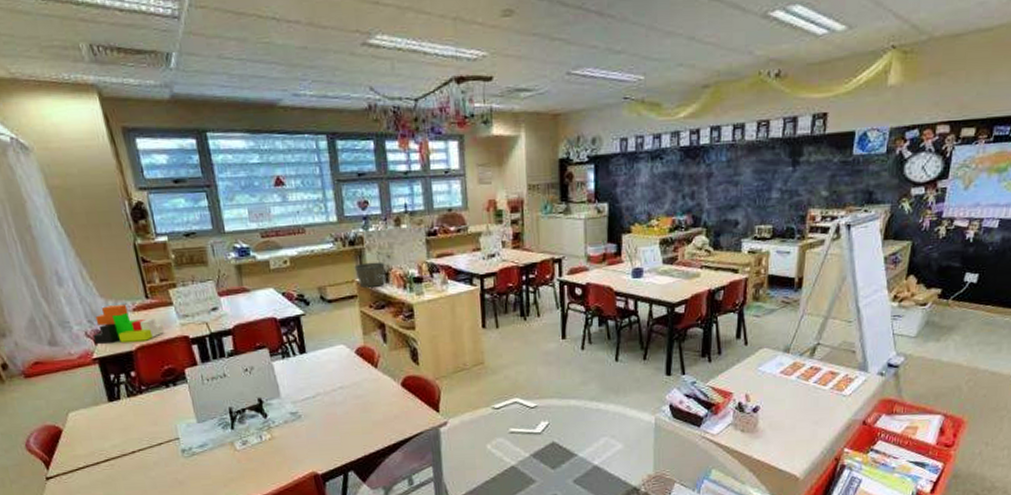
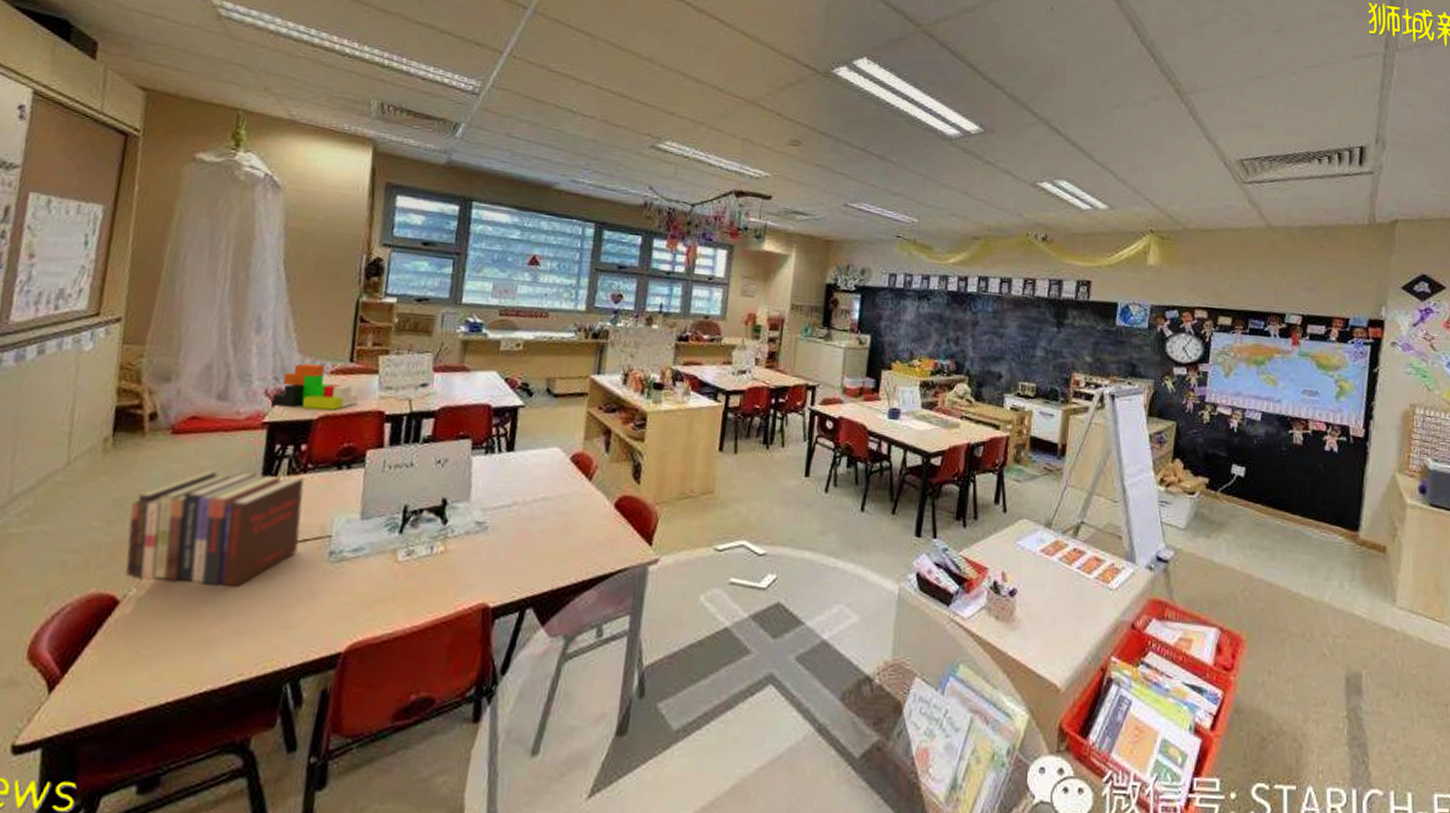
books: none [16,398,157,487] -> present [125,471,304,587]
basket: present [354,262,385,288] -> none [592,358,626,387]

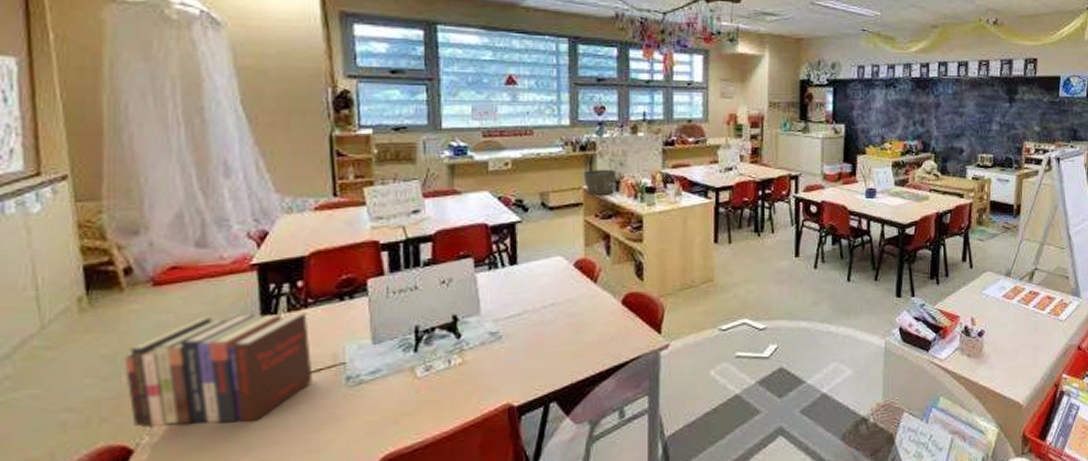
toy blocks: present [271,363,360,410] -> none [257,203,350,248]
basket: none [592,358,626,387] -> present [583,169,617,195]

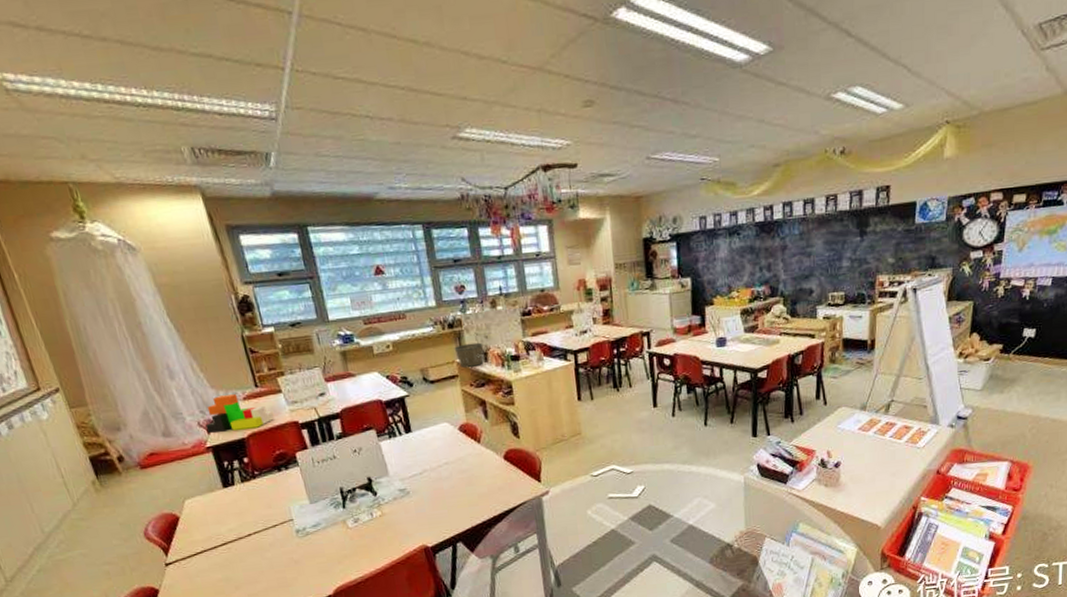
books: present [124,313,313,427] -> none [135,483,272,574]
toy blocks: none [257,203,350,248] -> present [205,394,275,434]

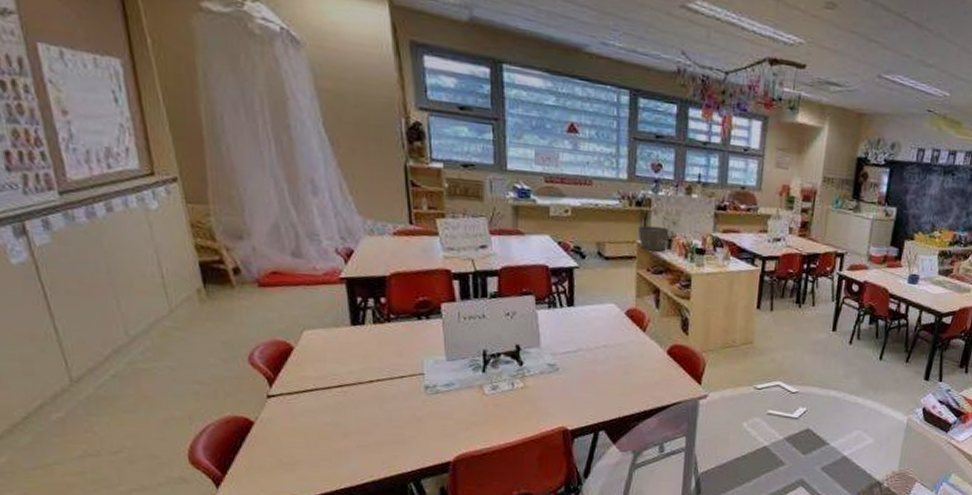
toy blocks: present [205,394,275,434] -> none [344,224,425,268]

